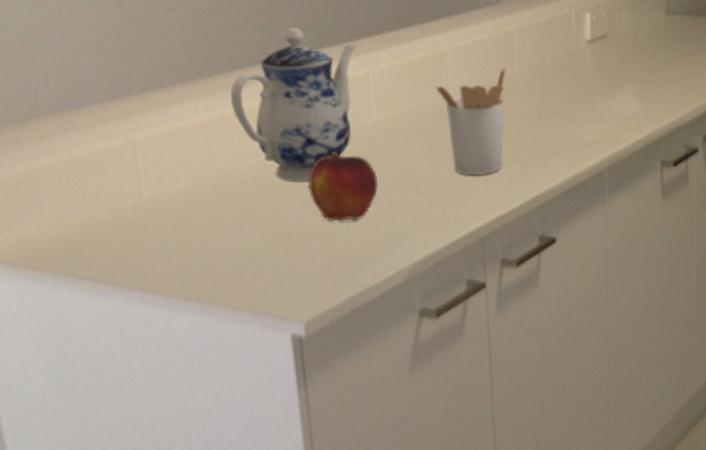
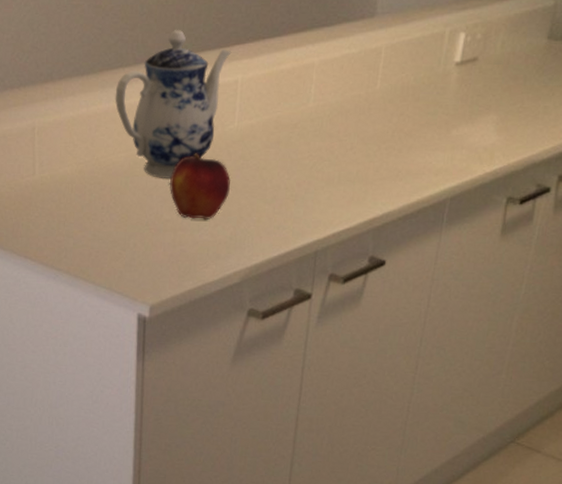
utensil holder: present [434,66,507,176] -> none [296,84,369,191]

